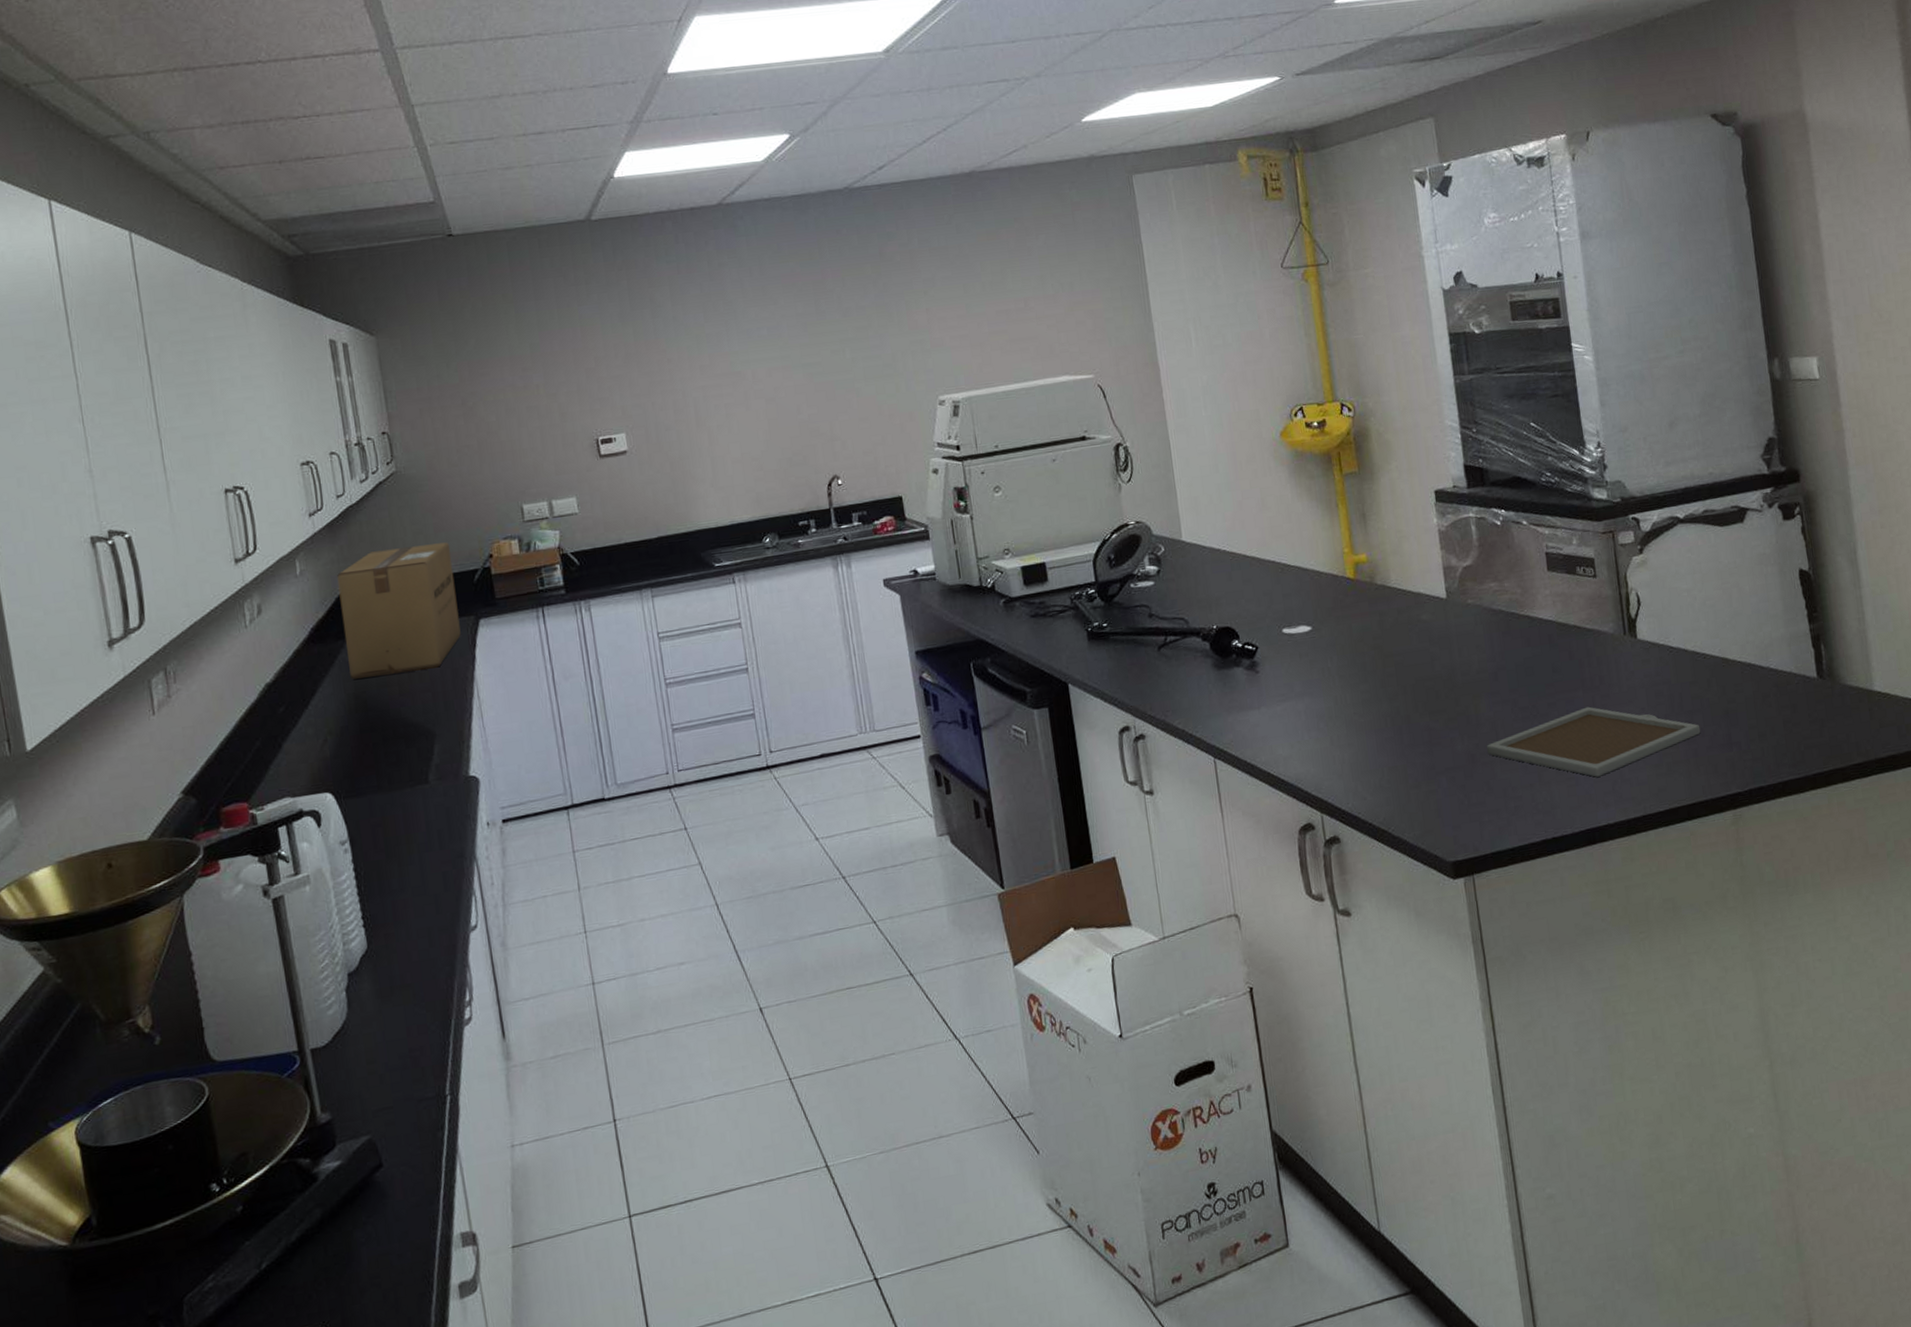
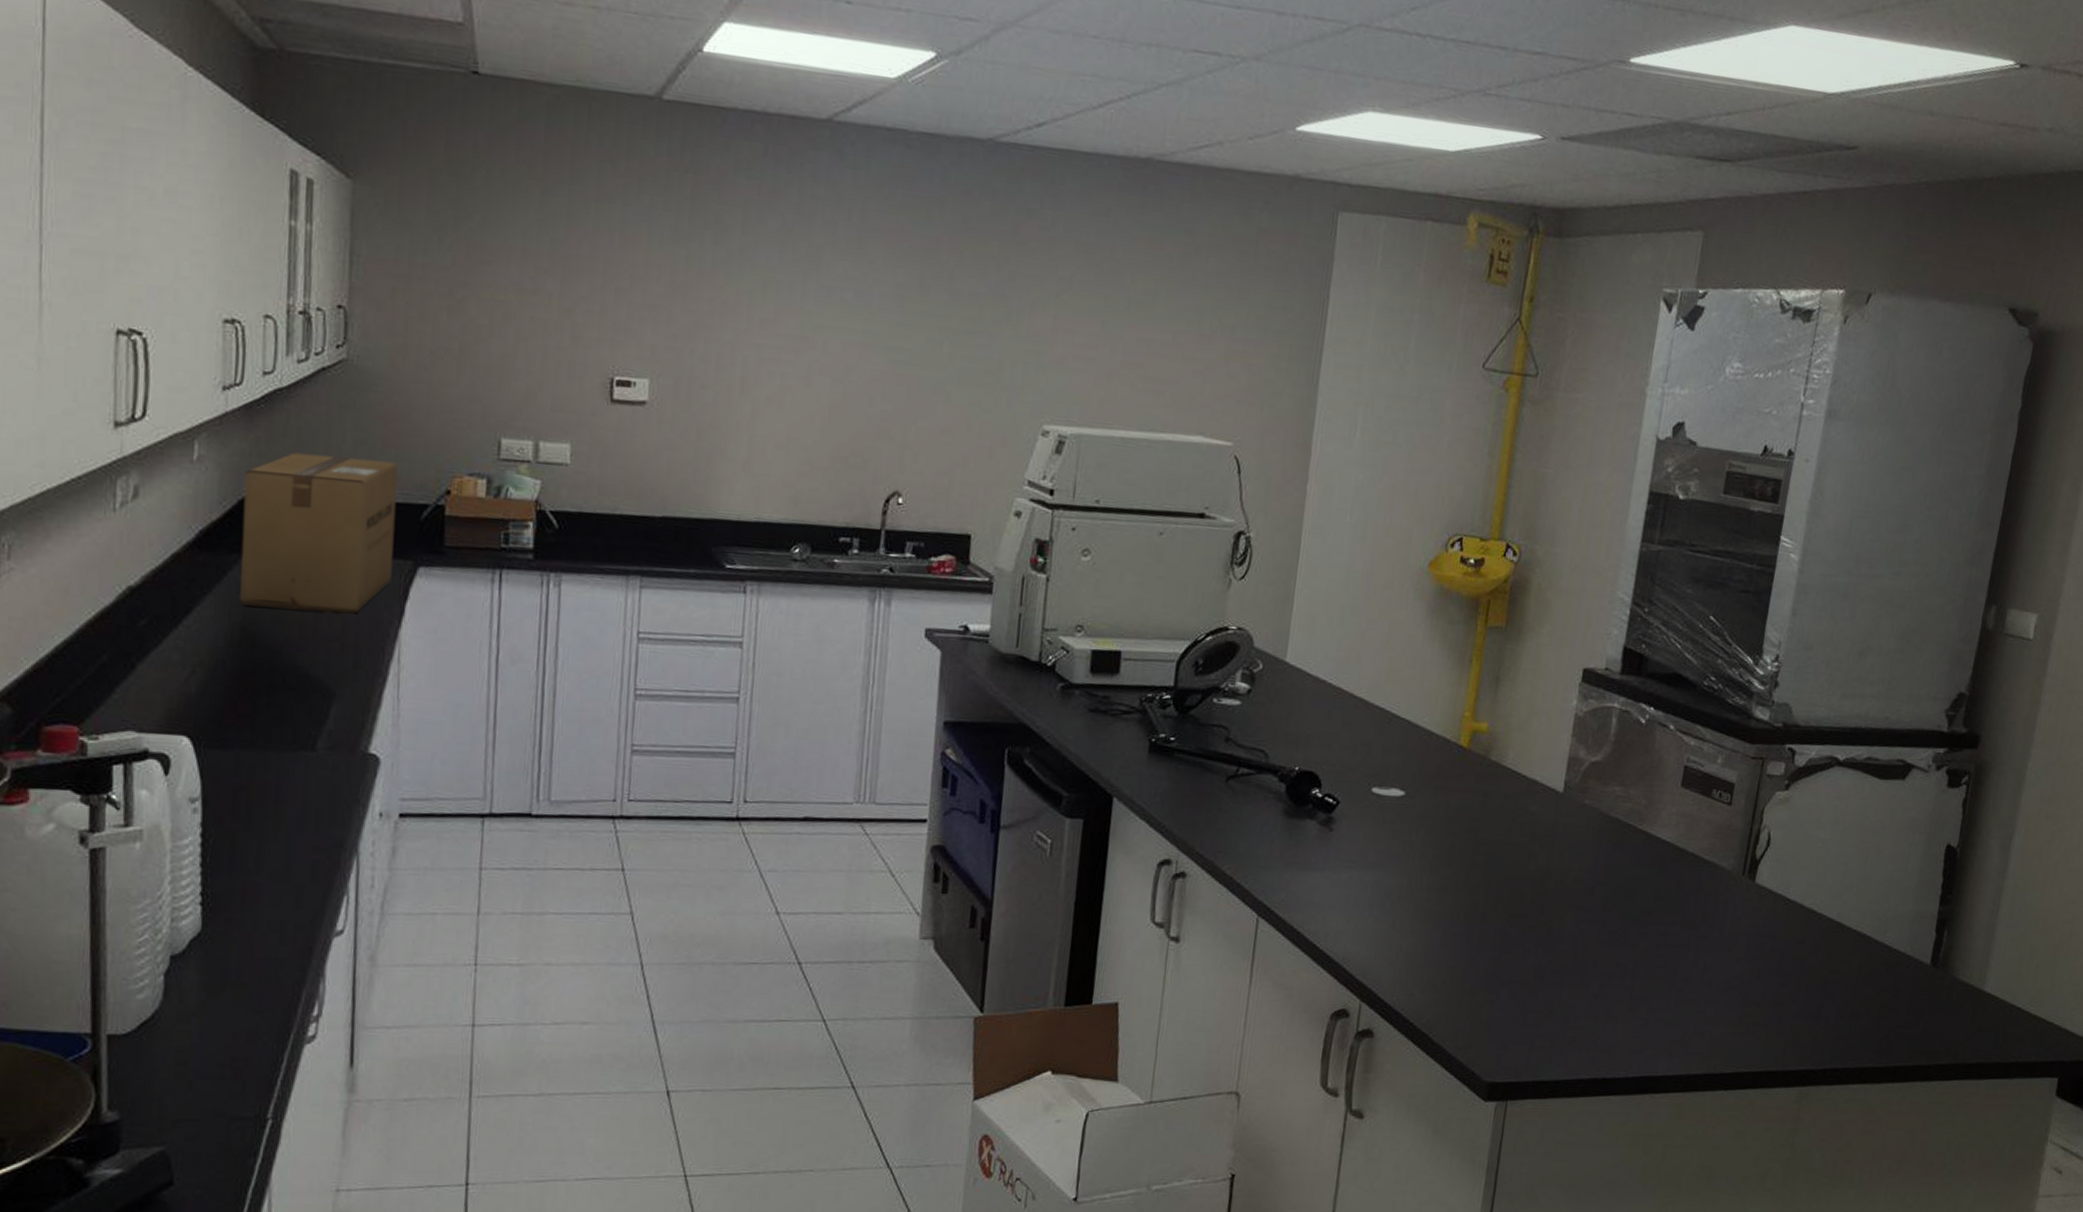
clipboard: present [1487,706,1701,777] -> none [1559,945,1793,1023]

